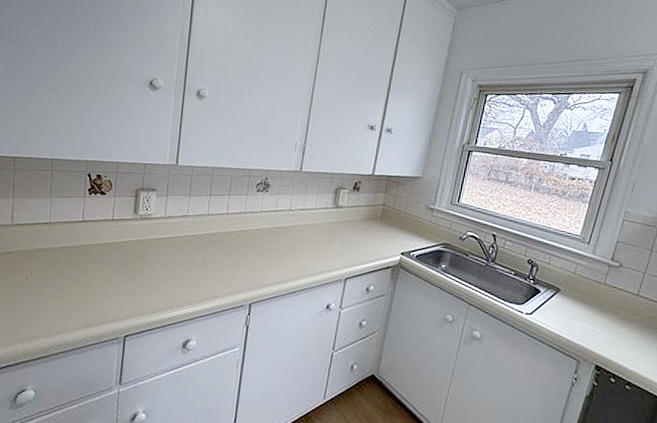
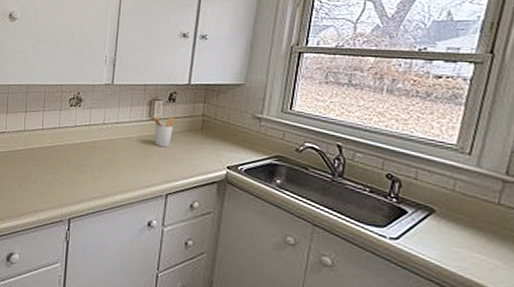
utensil holder: none [336,204,358,234] -> present [151,116,175,148]

